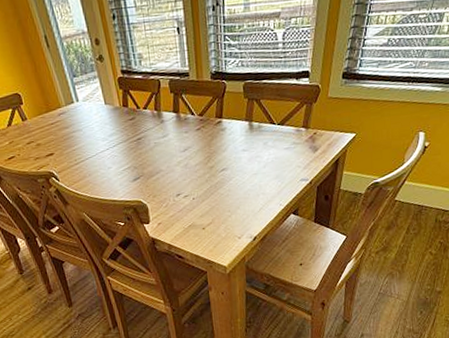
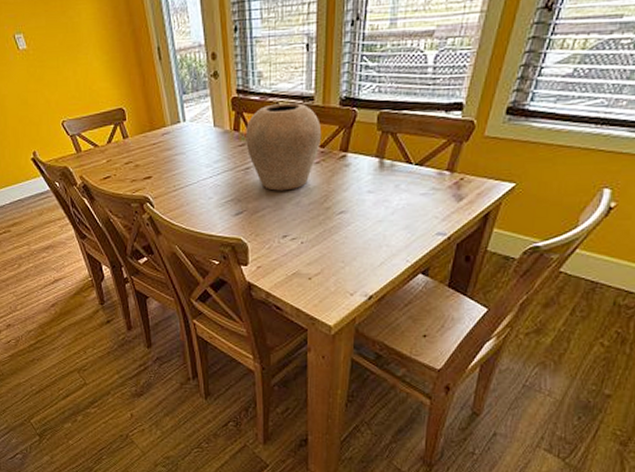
vase: none [133,79,200,157] -> present [246,103,322,191]

